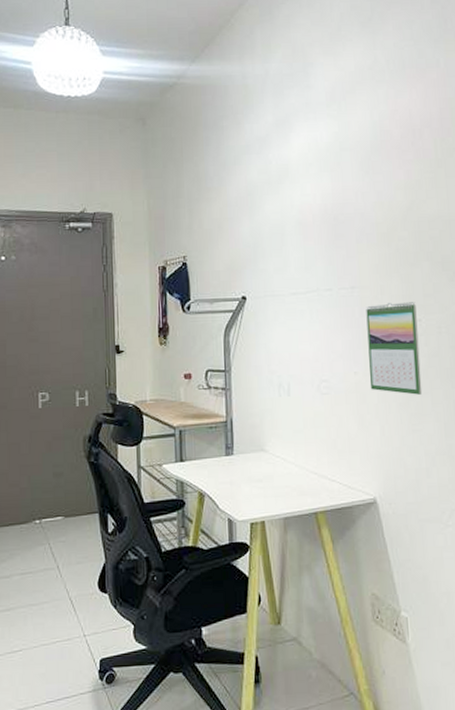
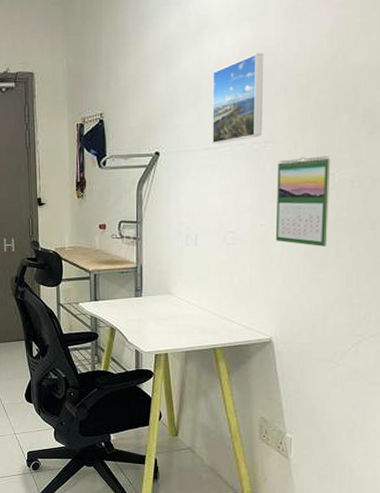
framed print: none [295,201,348,289] -> present [212,53,264,145]

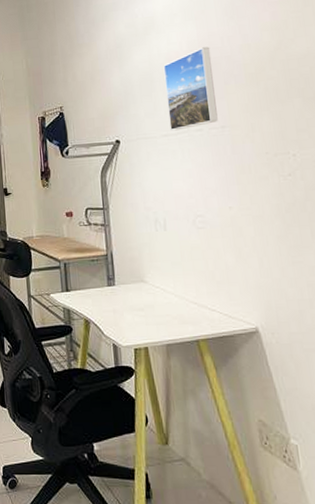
calendar: present [275,156,330,247] -> none [237,138,301,228]

